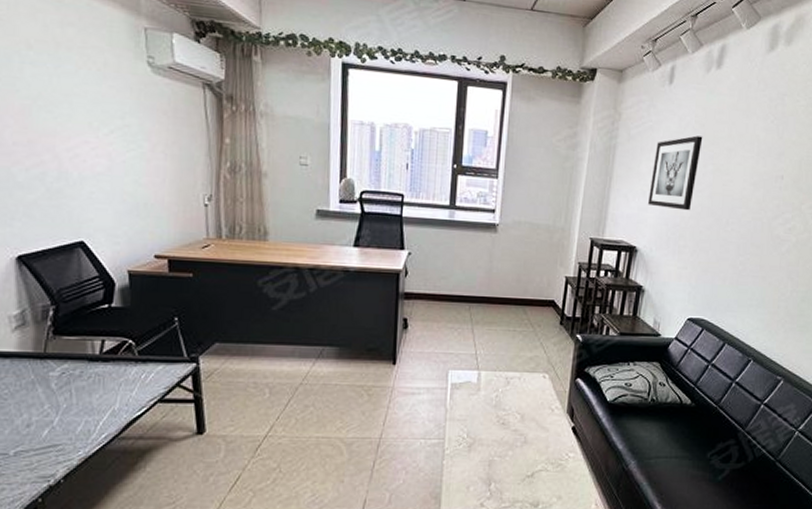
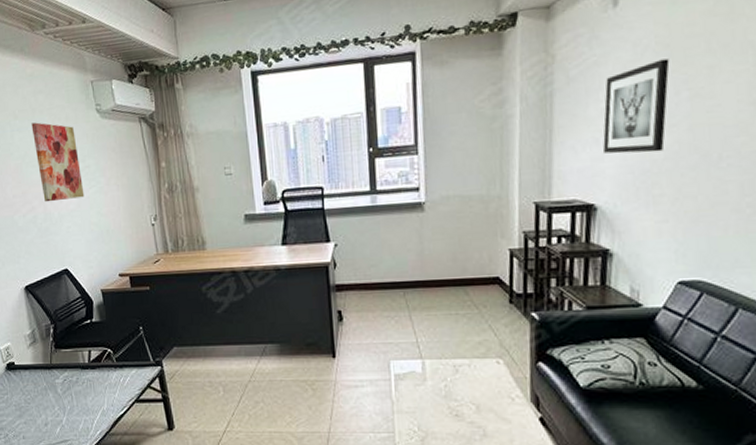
wall art: none [52,59,119,161] -> present [31,122,85,203]

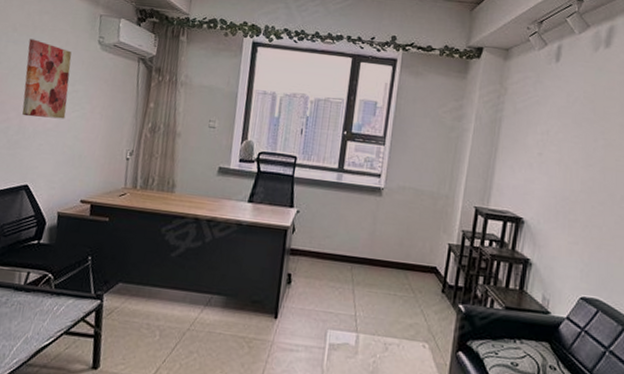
wall art: present [603,58,670,154] -> none [535,110,592,185]

